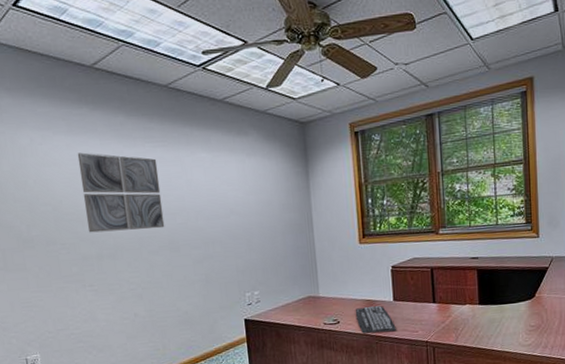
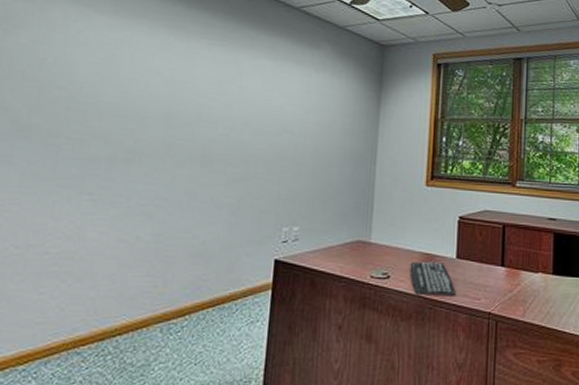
wall art: present [77,152,165,233] -> none [105,37,210,137]

